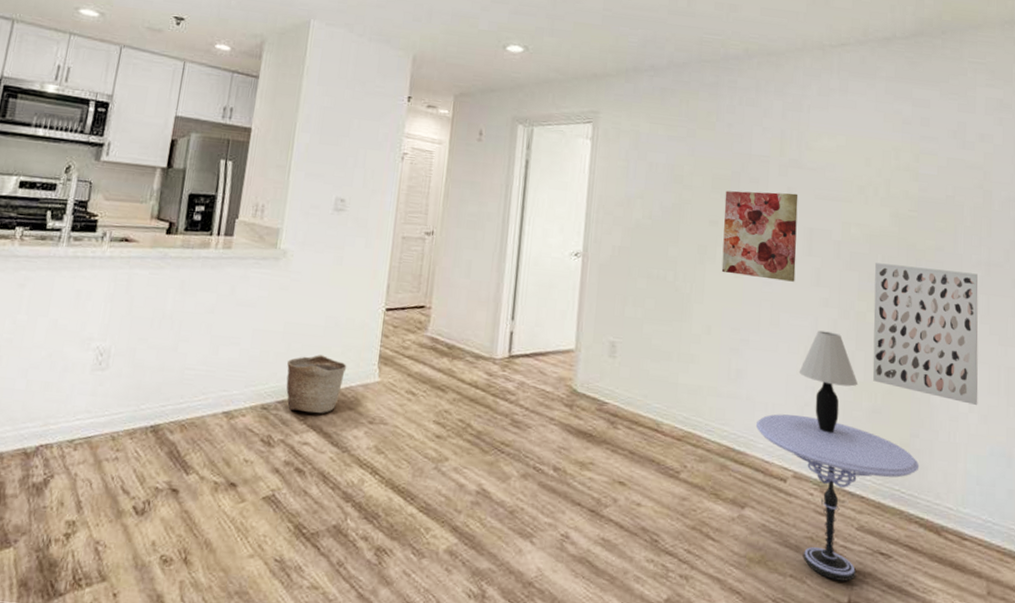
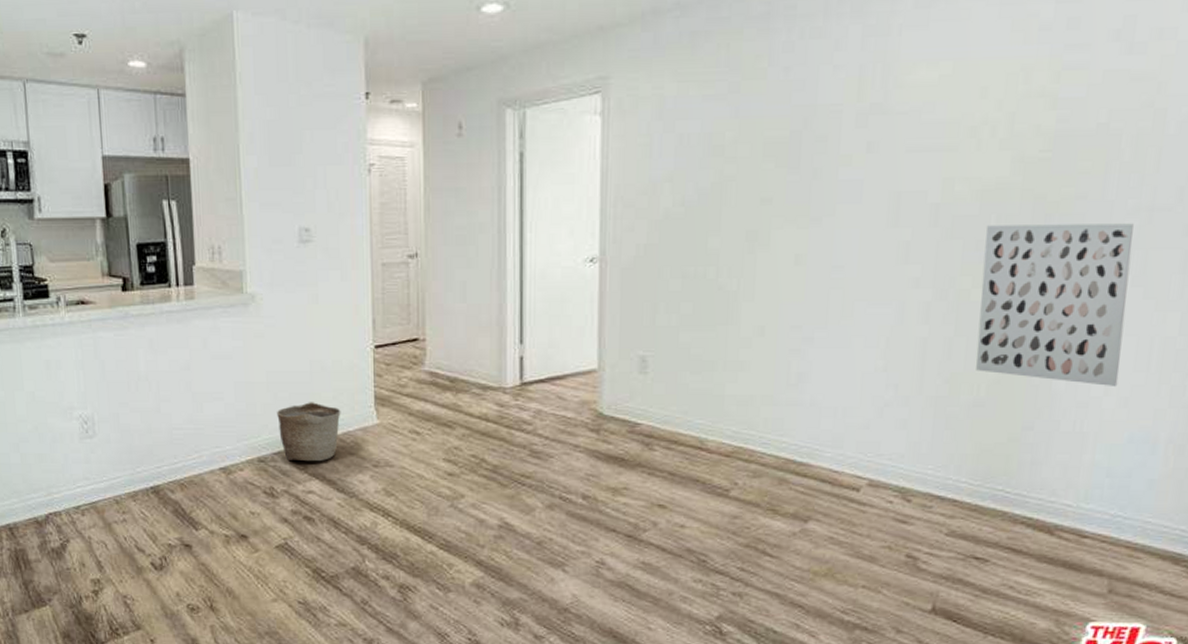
wall art: present [721,191,798,282] -> none [777,149,882,262]
side table: present [755,414,920,582] -> none [821,417,1032,589]
table lamp: present [799,330,859,434] -> none [878,317,956,434]

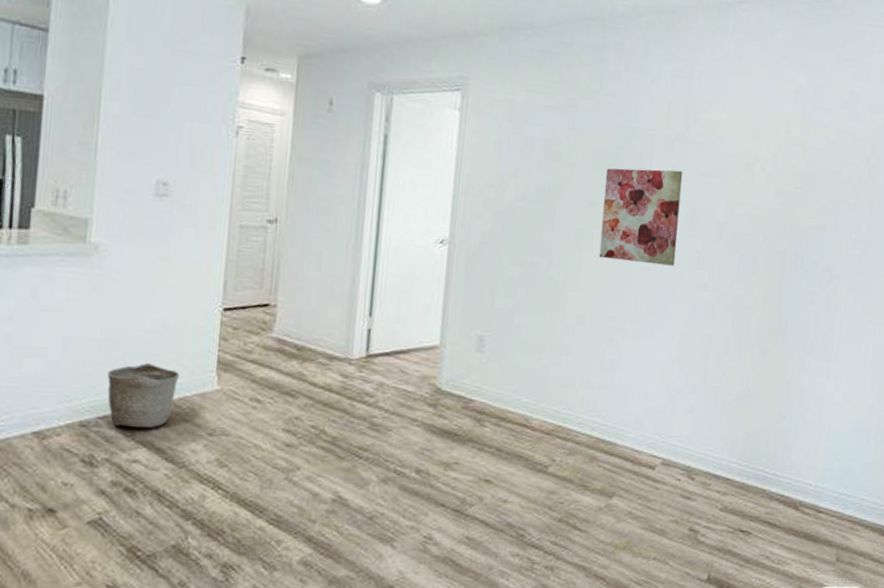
wall art: none [777,149,882,262] -> present [598,168,683,266]
wall art: present [975,223,1134,388] -> none [746,243,856,385]

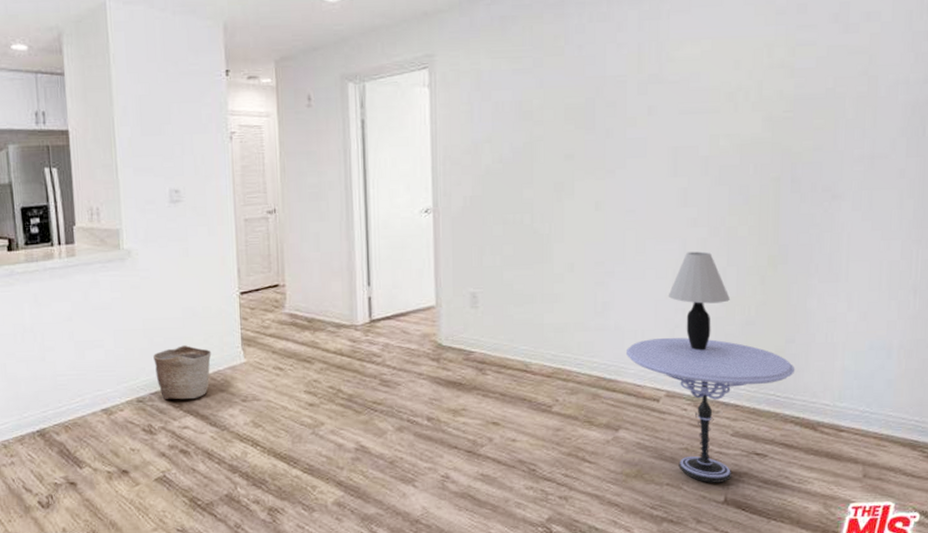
wall art: present [598,168,683,266] -> none [580,112,661,208]
side table: none [627,402,784,560] -> present [625,337,796,483]
table lamp: none [673,316,732,419] -> present [668,251,731,351]

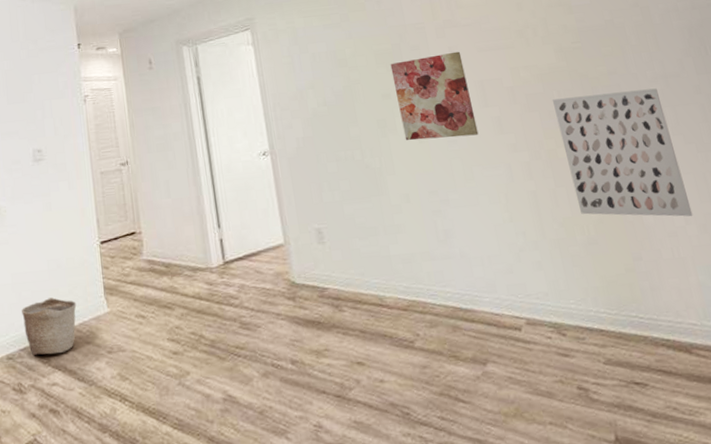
wall art: none [580,112,661,208] -> present [390,51,479,141]
side table: present [625,337,796,483] -> none [476,261,652,420]
table lamp: present [668,251,731,351] -> none [505,174,568,274]
wall art: none [745,169,860,304] -> present [553,88,693,217]

